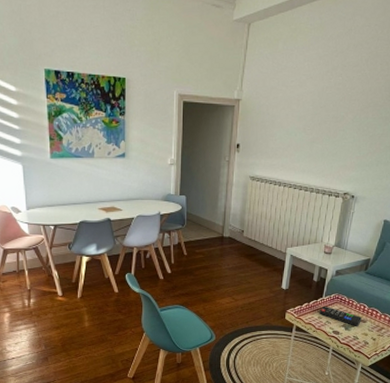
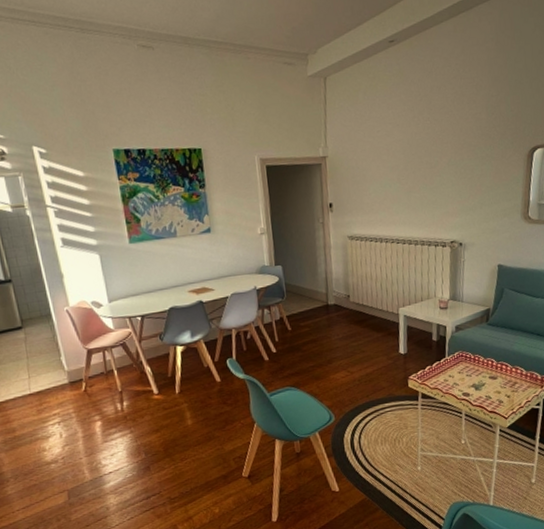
remote control: present [319,306,362,326] -> none [444,366,492,385]

